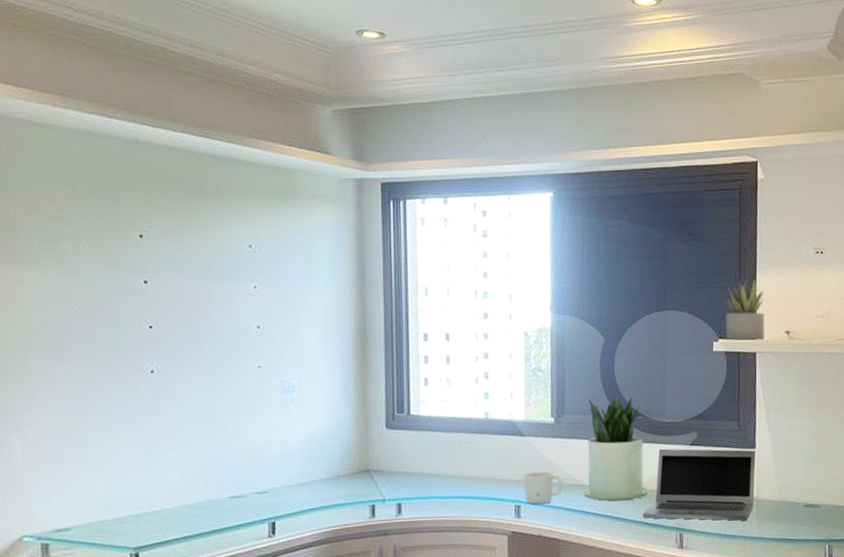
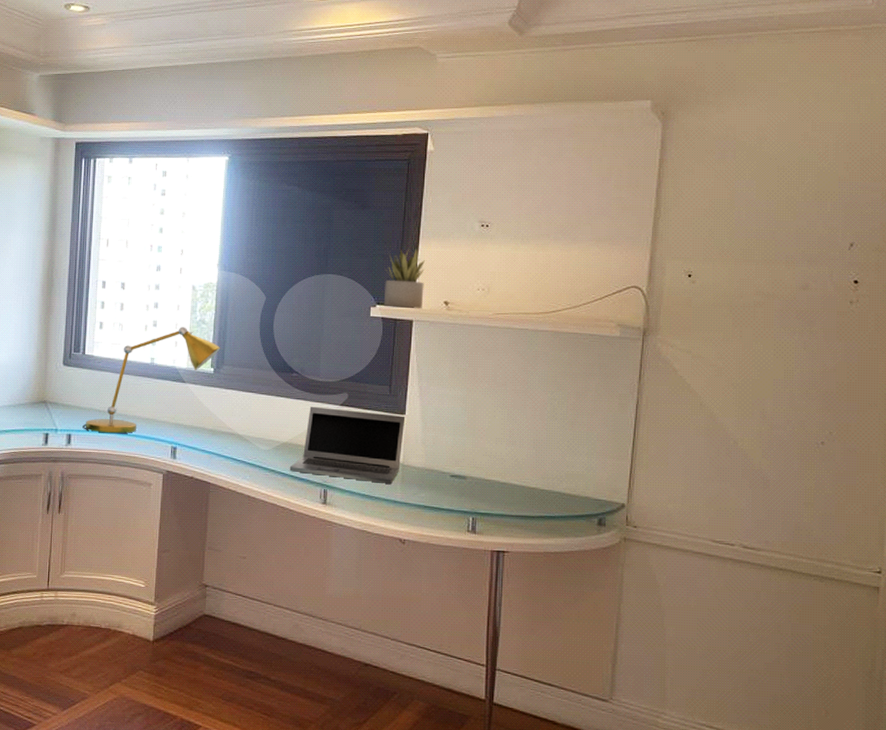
desk lamp: none [413,376,561,498] -> present [82,327,221,434]
mug: present [524,471,563,505] -> none [181,417,217,448]
planter: present [582,396,650,501] -> none [235,353,298,453]

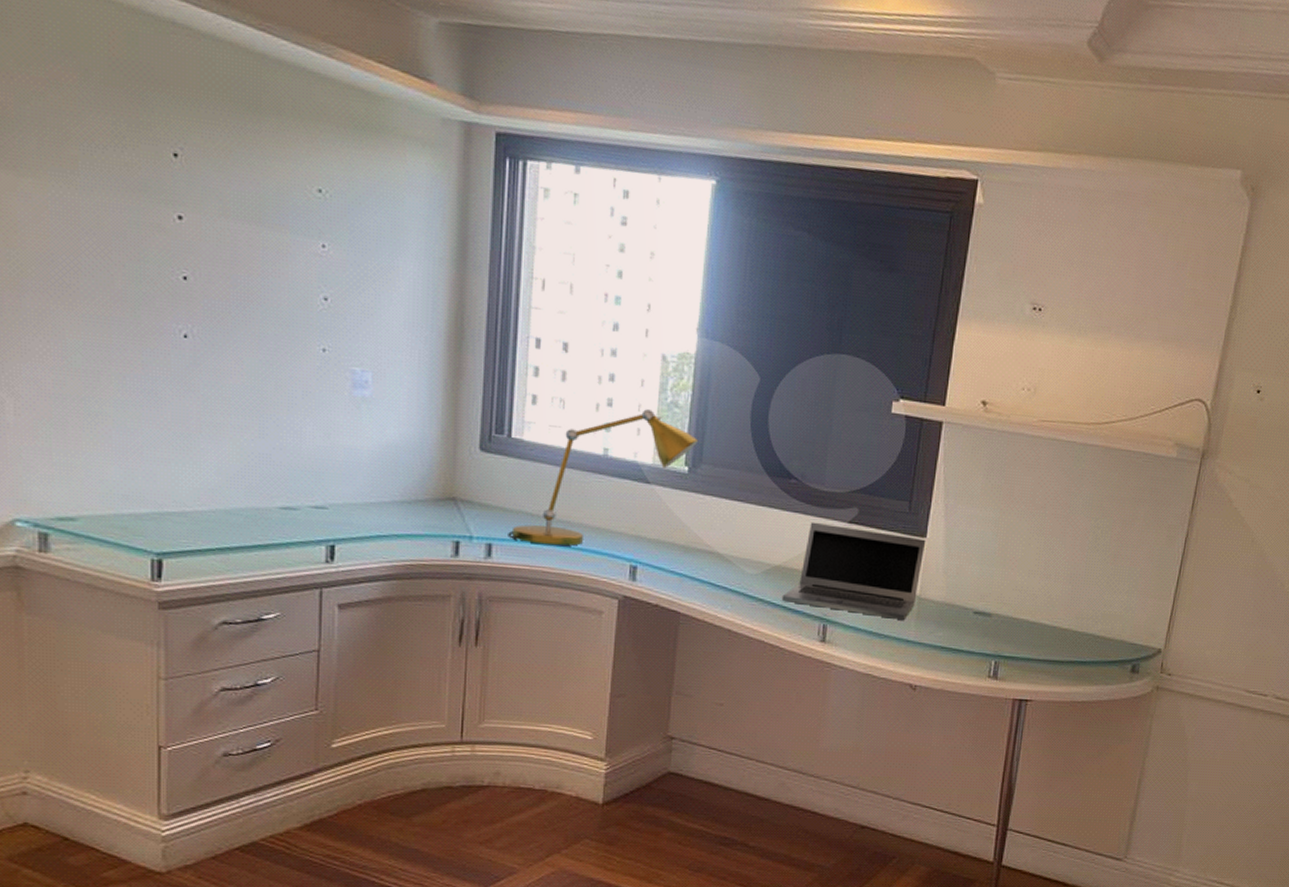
succulent plant: present [383,249,425,309] -> none [908,330,962,409]

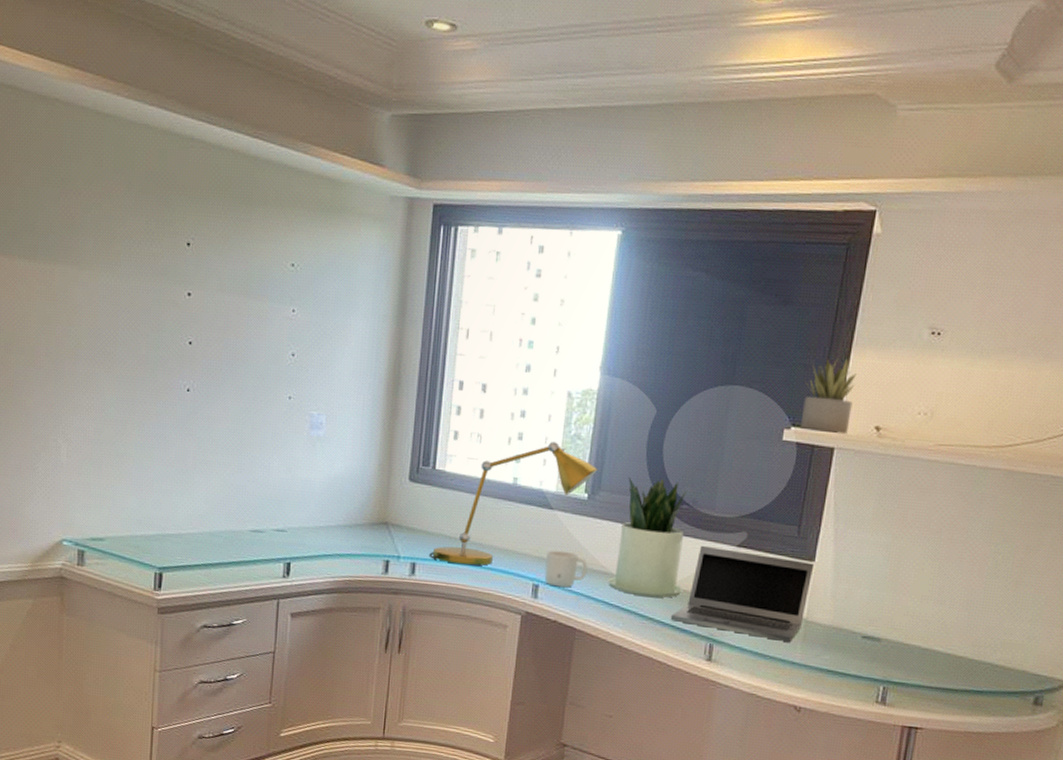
mug: none [643,528,691,569] -> present [544,550,588,588]
planter: none [713,449,794,578] -> present [608,477,686,598]
succulent plant: none [908,330,962,409] -> present [799,358,856,435]

